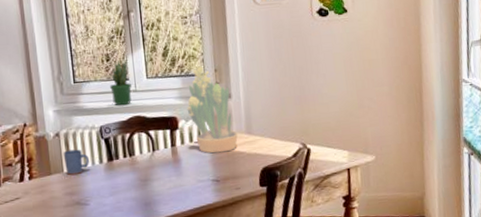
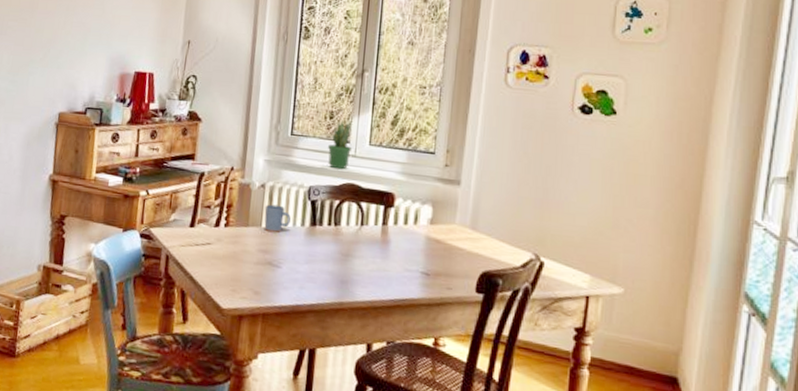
potted flower: present [186,66,239,154] -> none [407,143,461,245]

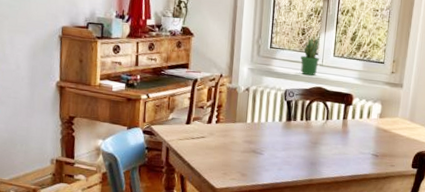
mug: present [264,204,292,232] -> none [249,104,271,127]

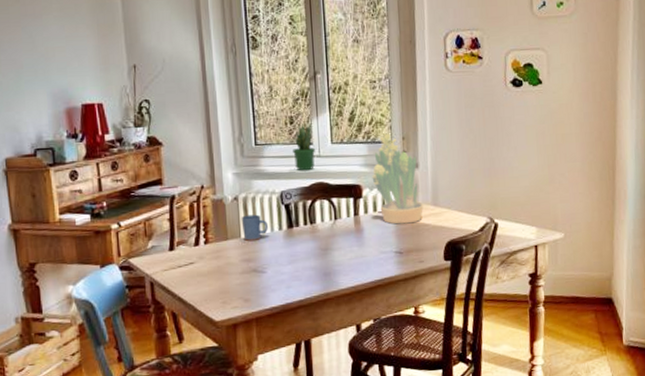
mug: none [249,104,271,127] -> present [241,214,269,241]
potted flower: none [362,55,402,133] -> present [372,133,424,225]

